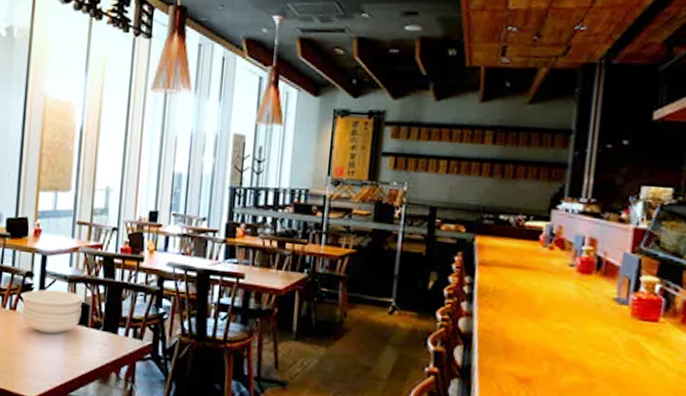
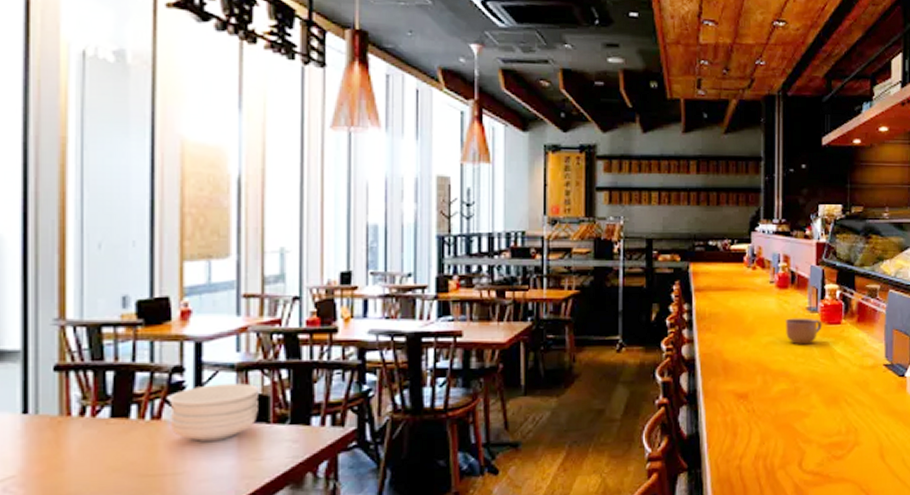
teacup: none [584,307,633,339] -> present [785,318,822,345]

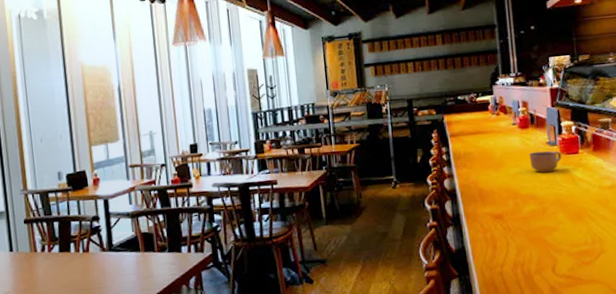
bowl: present [169,383,258,442] -> none [92,225,148,266]

